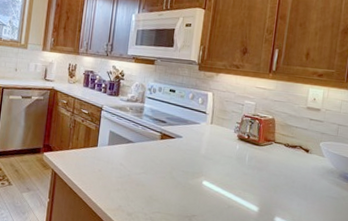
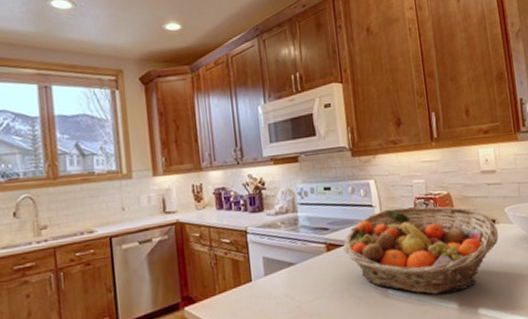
fruit basket: none [174,118,309,199] -> present [343,206,499,295]

